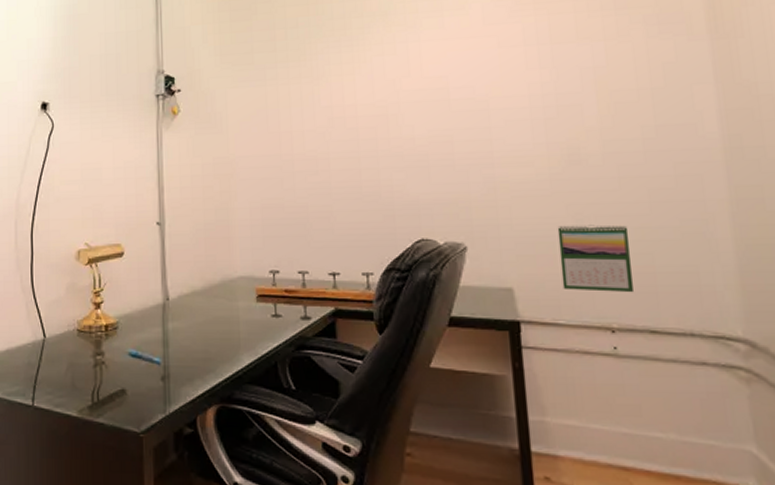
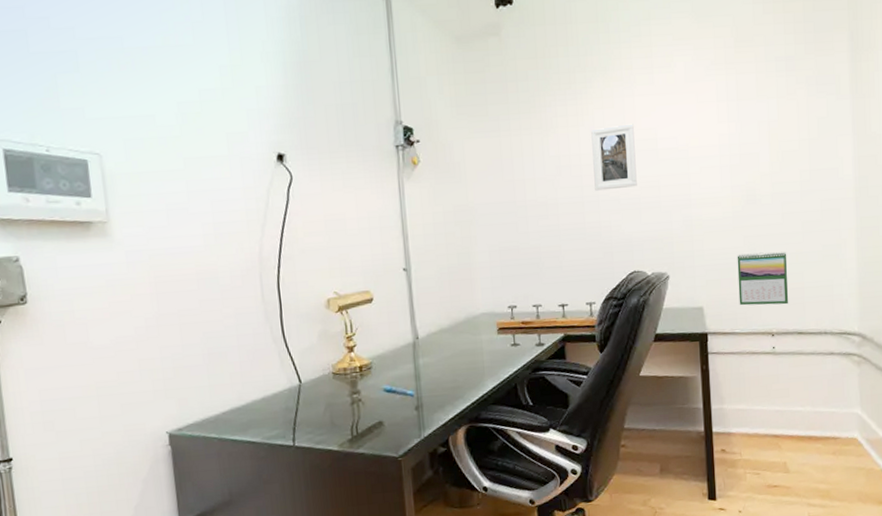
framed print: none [369,71,425,145] -> present [591,123,637,191]

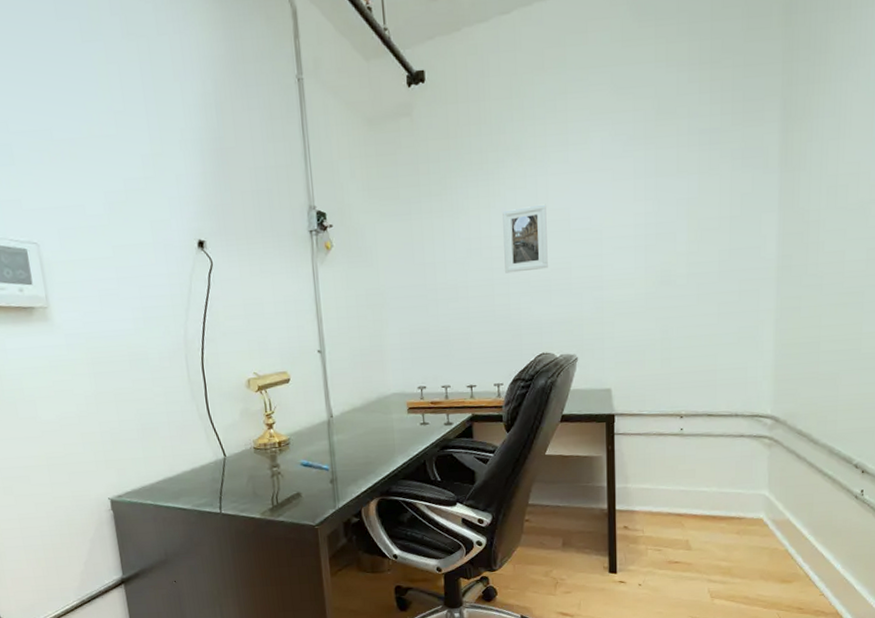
calendar: present [737,252,789,306] -> none [648,334,701,388]

